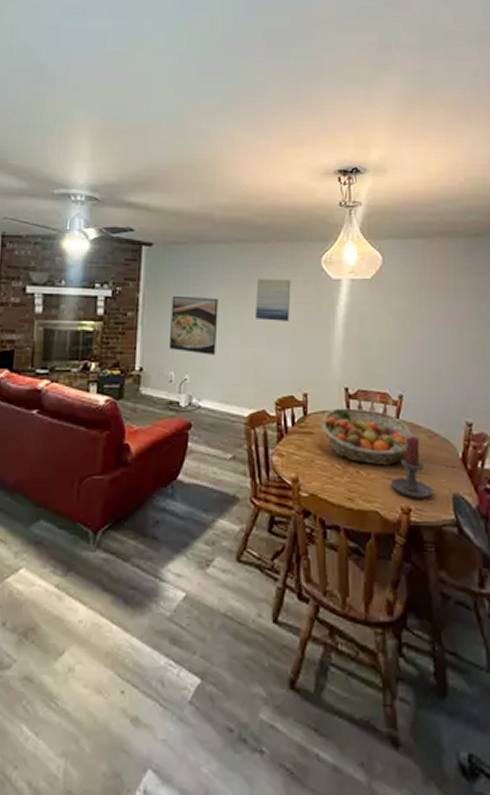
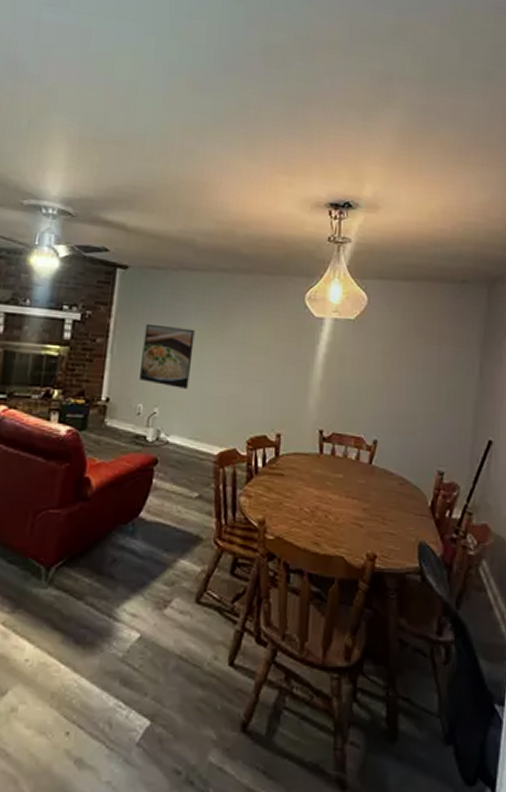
wall art: present [256,279,291,321] -> none [233,312,272,358]
fruit basket: present [320,408,413,466] -> none [292,450,384,512]
candle holder: present [390,437,434,499] -> none [358,483,401,546]

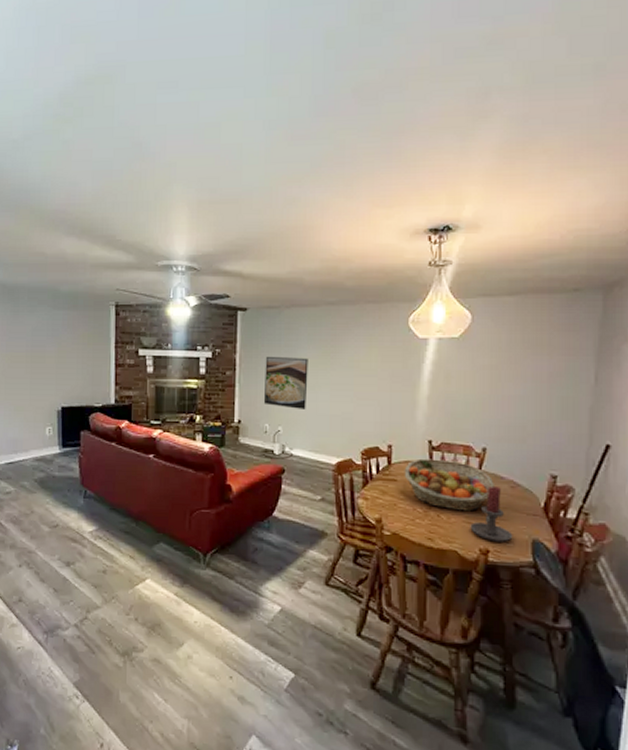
fruit basket: none [292,450,384,512] -> present [404,458,494,512]
candle holder: none [358,483,401,546] -> present [470,487,513,542]

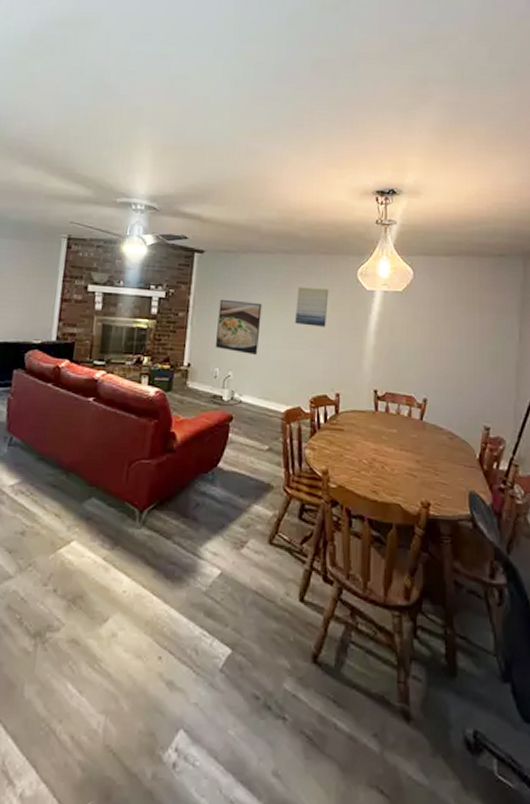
wall art: none [343,339,378,379] -> present [295,287,329,327]
fruit basket: present [404,458,494,512] -> none [350,408,434,463]
candle holder: present [470,487,513,542] -> none [412,438,452,495]

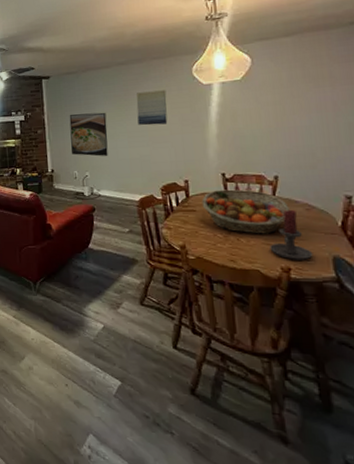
fruit basket: none [350,408,434,463] -> present [201,189,290,234]
candle holder: none [412,438,452,495] -> present [269,210,313,260]

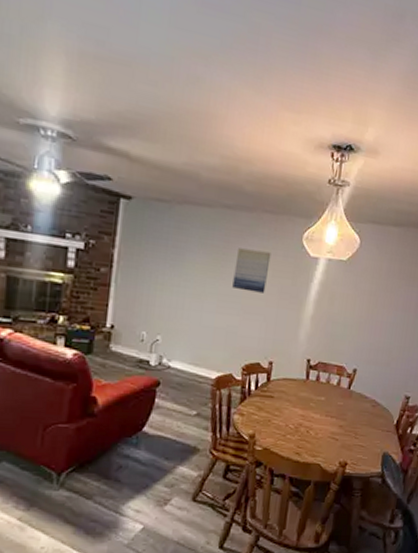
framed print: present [69,112,108,157] -> none [142,256,197,319]
fruit basket: present [201,189,290,234] -> none [281,376,359,428]
candle holder: present [269,210,313,260] -> none [334,405,369,456]

